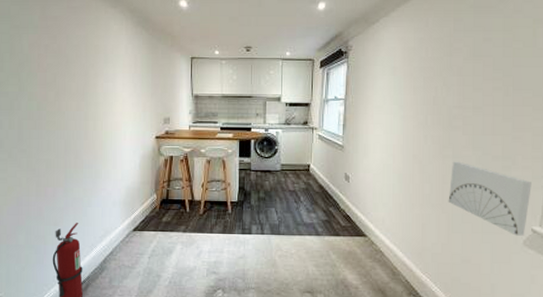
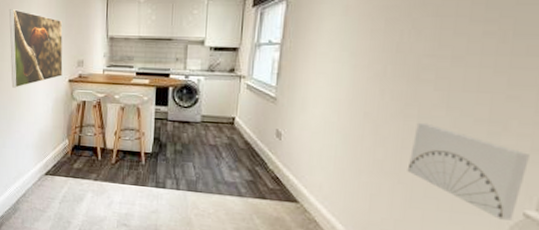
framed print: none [94,70,150,146] -> present [9,9,63,88]

